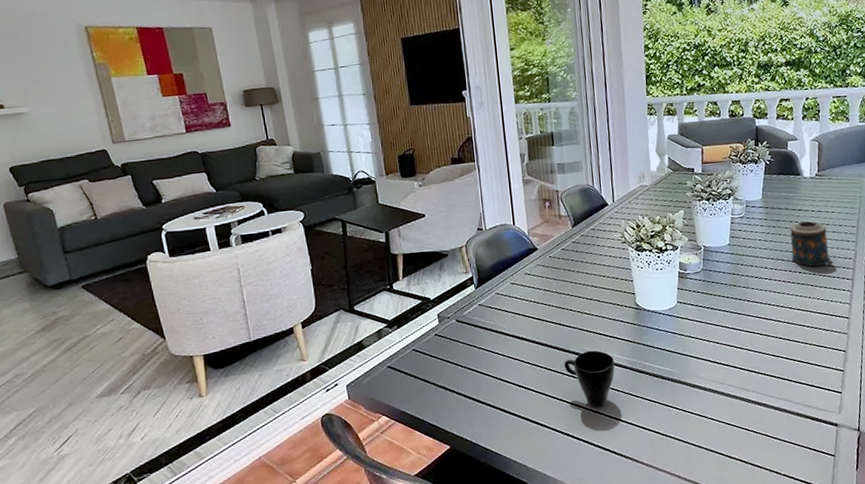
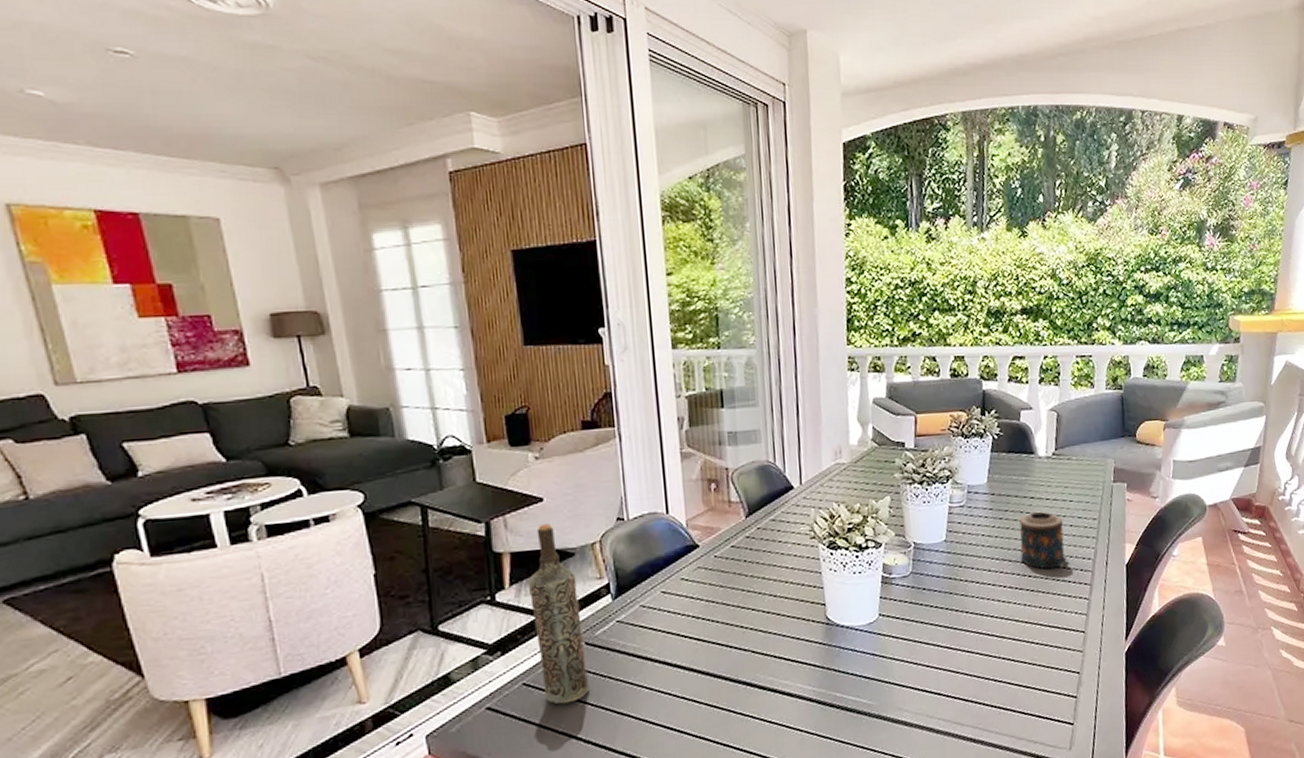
bottle: none [416,233,460,365] -> present [528,524,590,704]
cup: present [564,350,615,408] -> none [731,679,798,754]

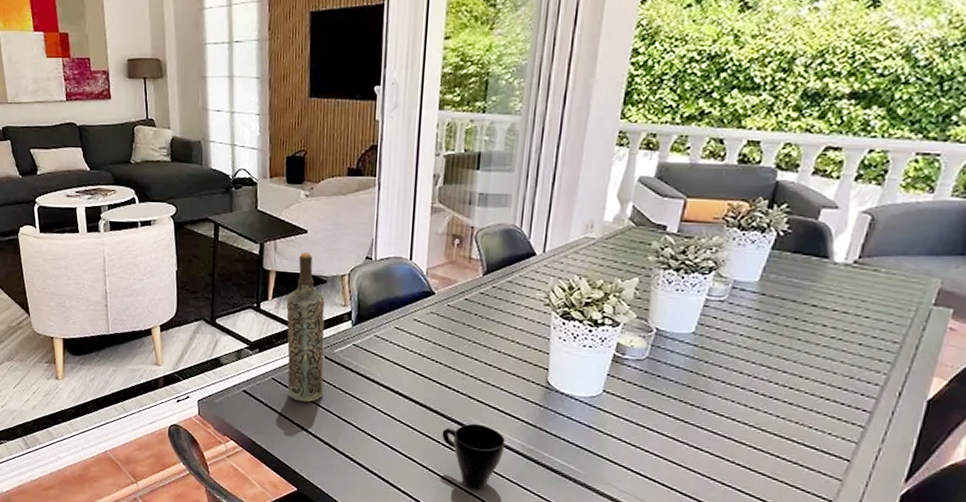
cup: none [731,679,798,754] -> present [441,423,505,490]
candle: present [1019,511,1069,569] -> none [784,321,851,387]

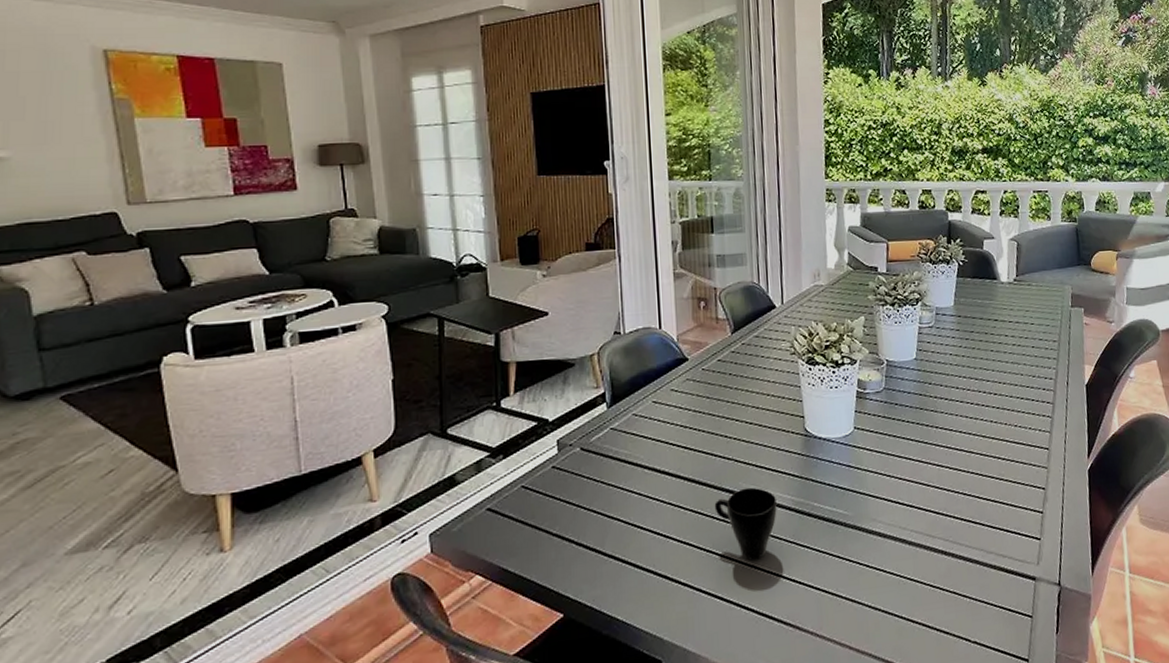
bottle: present [286,252,325,402] -> none [532,336,584,507]

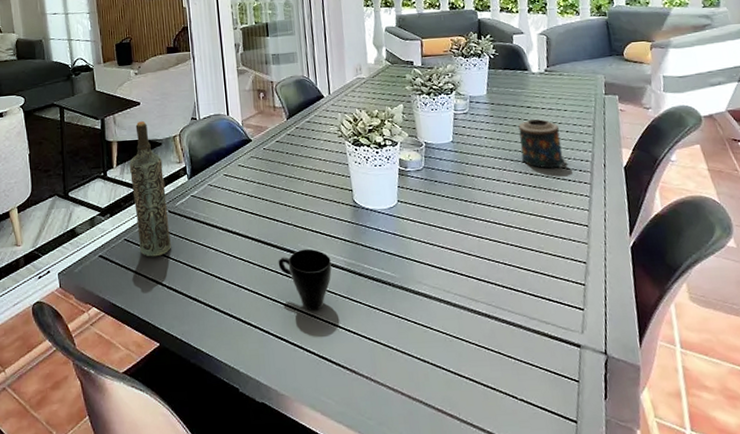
bottle: none [532,336,584,507] -> present [129,121,172,257]
candle: none [984,333,1032,388] -> present [518,119,568,169]

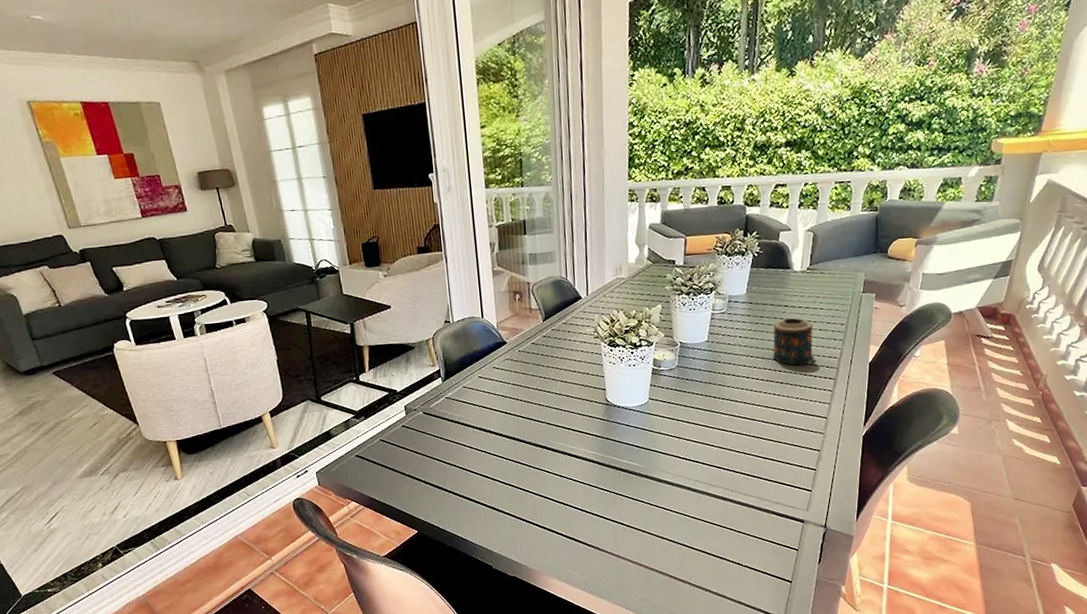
bottle: present [129,121,172,257] -> none [382,325,427,455]
cup: present [278,248,332,311] -> none [530,444,582,499]

